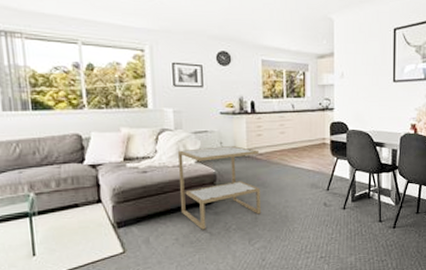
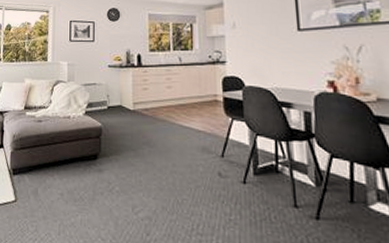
side table: present [177,145,261,230] -> none [68,98,145,188]

